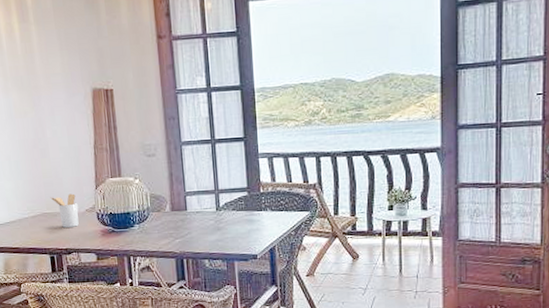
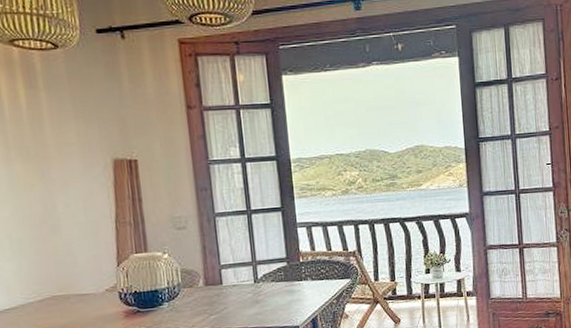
utensil holder: present [50,193,79,228] -> none [61,272,97,311]

